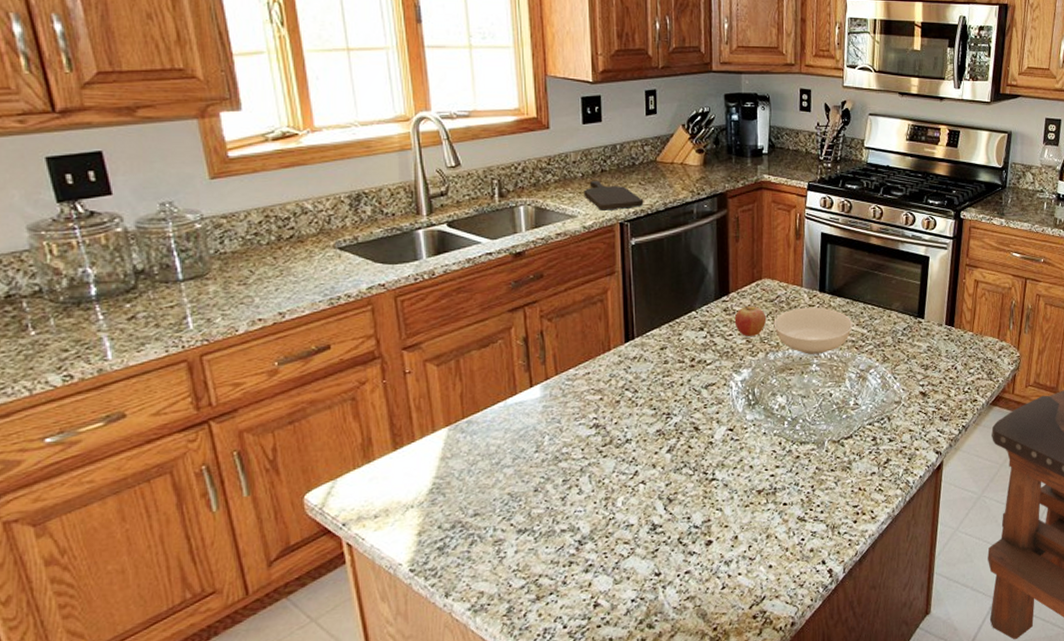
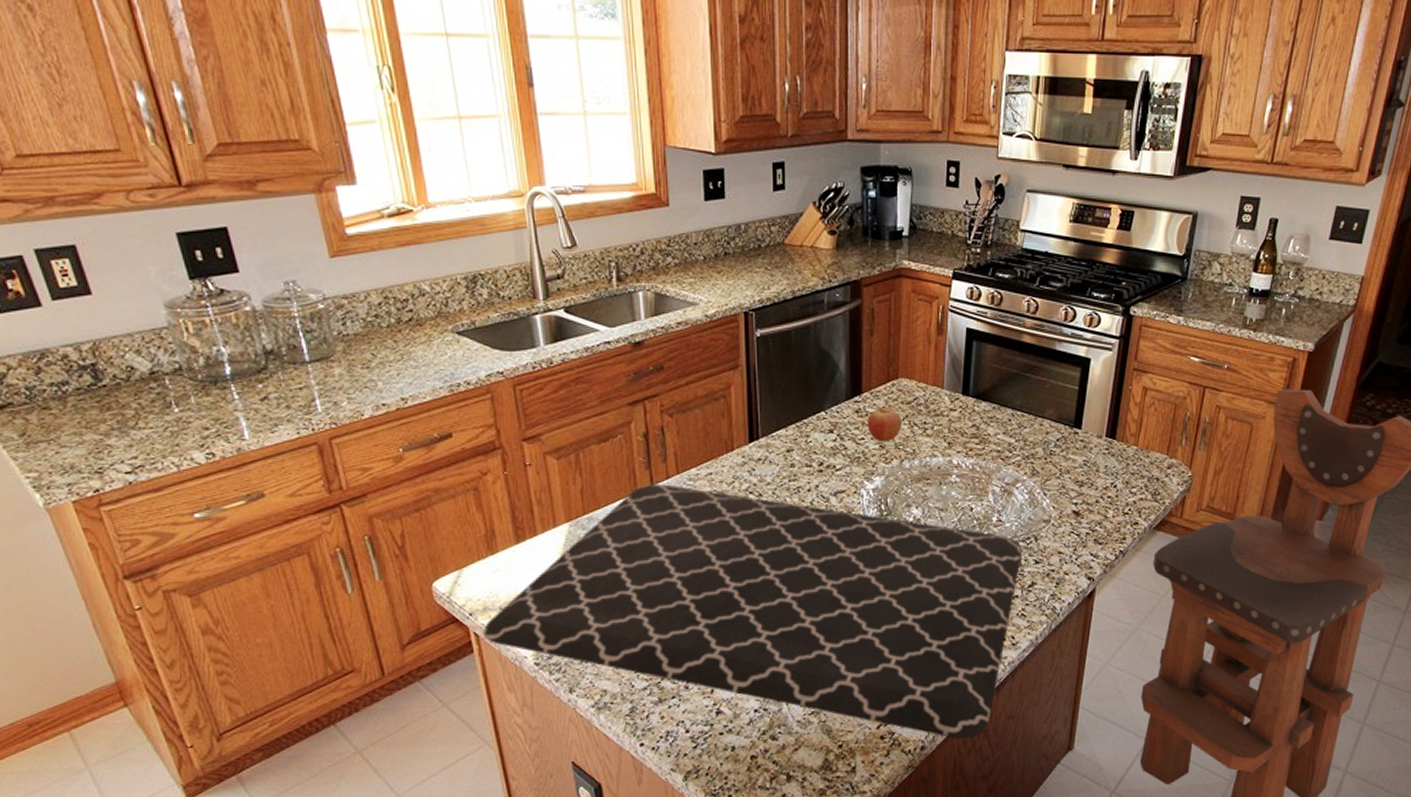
placemat: none [357,384,878,613] -> present [483,483,1023,740]
cutting board: present [583,180,643,211] -> none [705,263,769,298]
bowl: present [773,307,853,355] -> none [910,411,999,464]

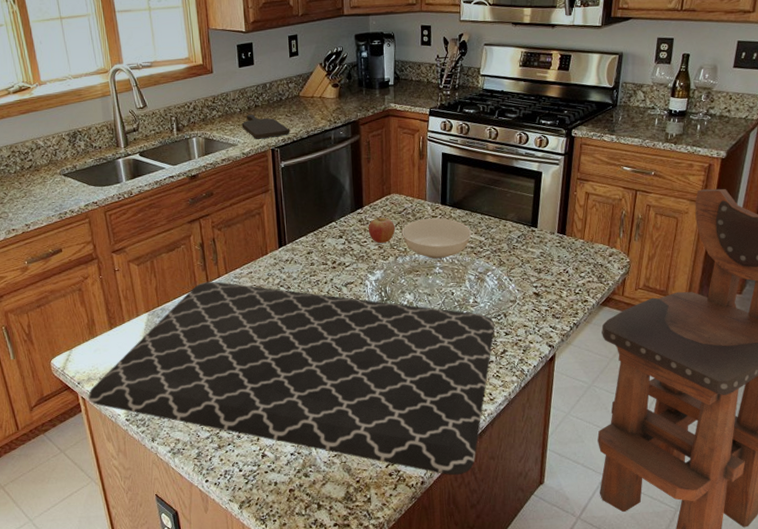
cutting board: none [705,263,769,298] -> present [242,114,289,139]
bowl: none [910,411,999,464] -> present [401,217,472,259]

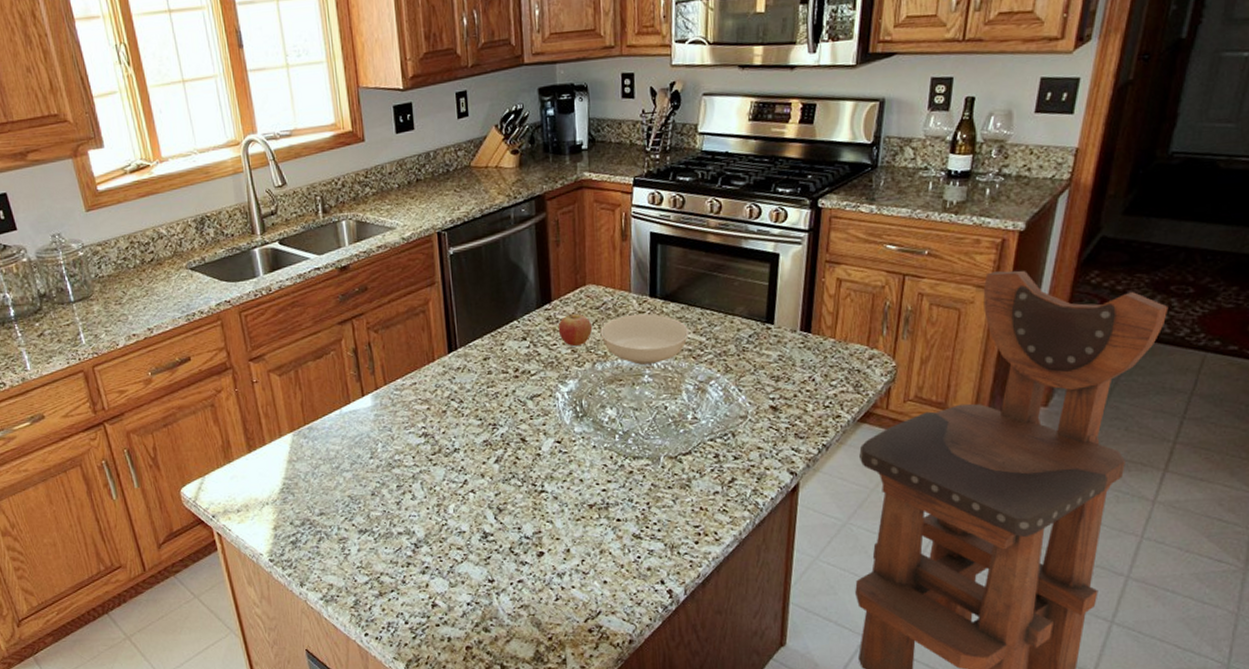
placemat: present [88,281,495,476] -> none [224,394,721,634]
cutting board: present [242,114,289,139] -> none [400,190,459,221]

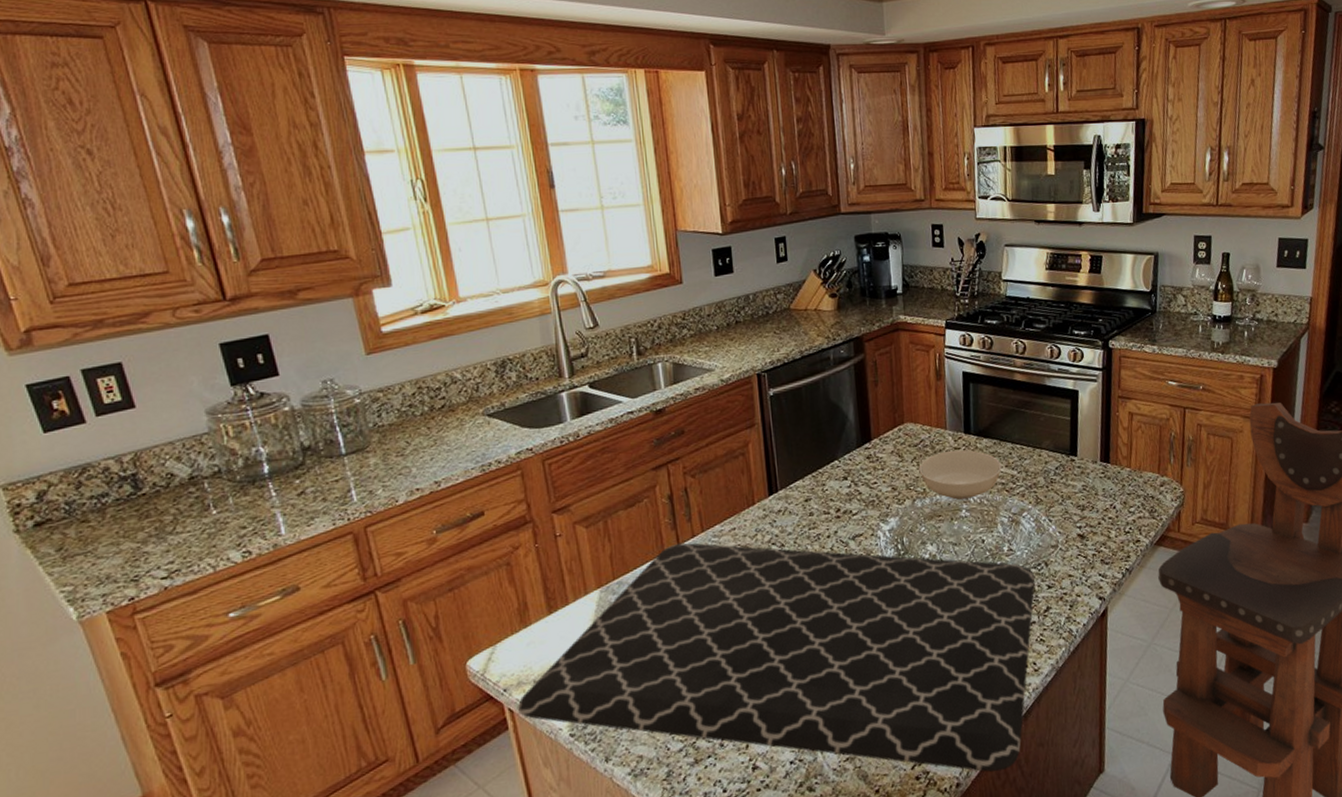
placemat: none [224,394,721,634] -> present [518,543,1036,773]
fruit: present [558,312,593,346] -> none [878,450,912,484]

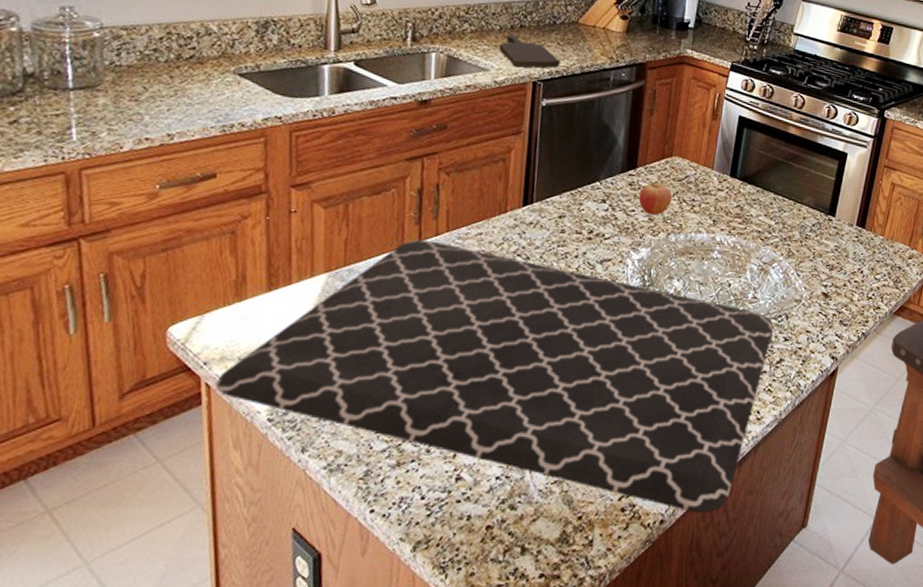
cutting board: none [719,332,779,363] -> present [499,34,559,68]
fruit: none [878,450,912,484] -> present [638,180,673,215]
bowl: present [919,449,1002,500] -> none [679,190,761,241]

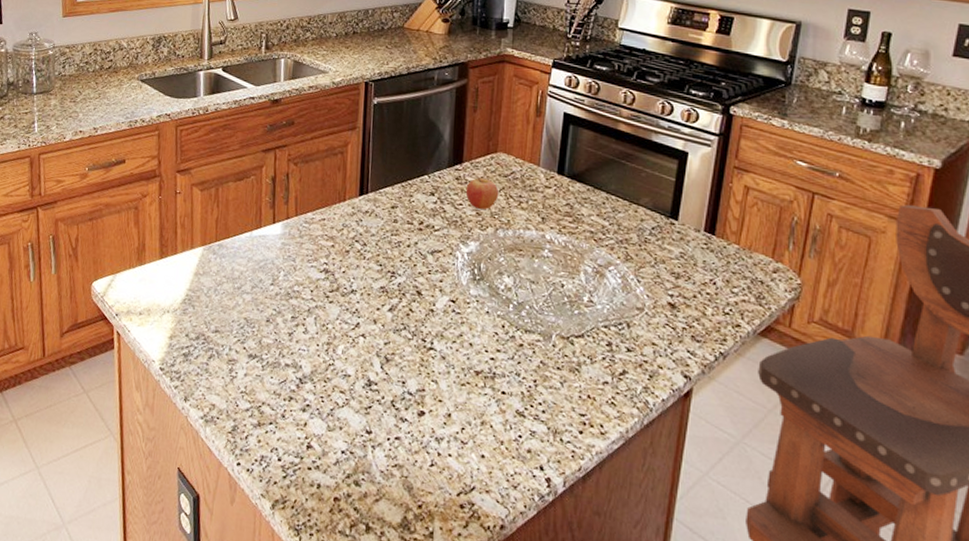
placemat: present [216,239,774,514] -> none [124,221,614,528]
cutting board: present [499,34,559,68] -> none [336,40,388,70]

